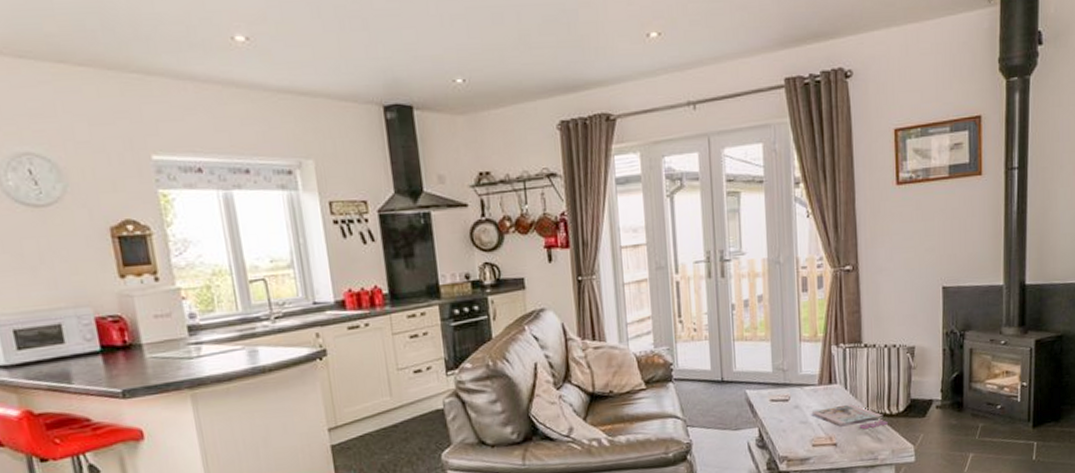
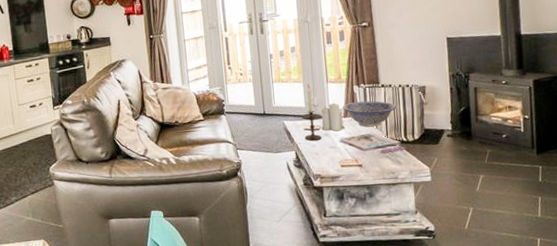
candlestick: none [767,342,792,415] -> present [301,83,322,141]
candle: none [791,365,819,403] -> present [321,101,345,132]
decorative bowl: none [817,364,881,398] -> present [343,101,397,127]

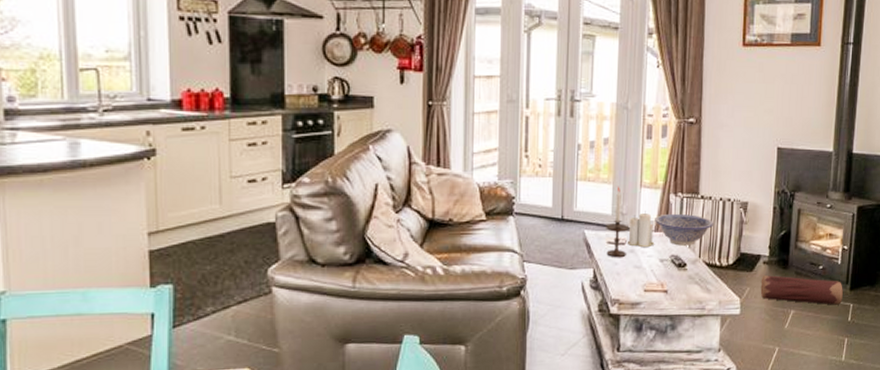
magazine: present [339,132,405,154] -> none [646,252,717,279]
decorative log: none [447,146,531,168] -> present [760,275,843,305]

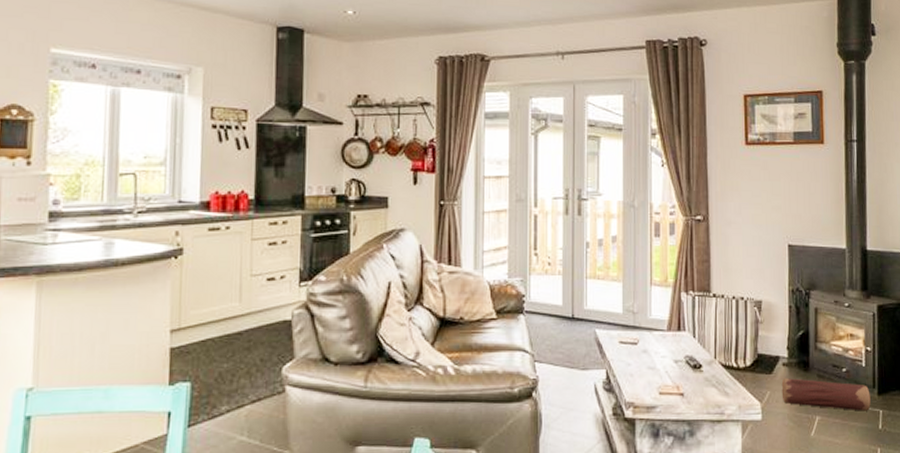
candlestick: present [606,186,630,258] -> none [617,284,642,359]
candle: present [628,211,654,248] -> none [640,309,667,348]
decorative bowl: present [655,213,714,246] -> none [667,312,728,346]

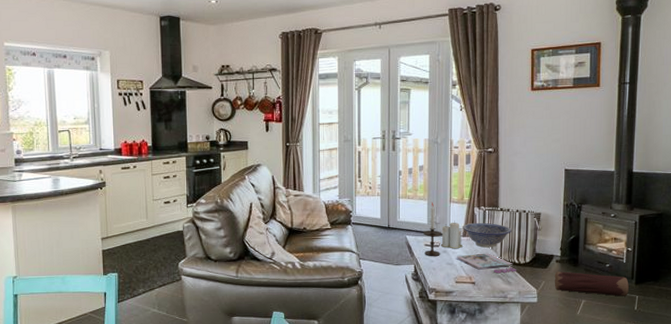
candlestick: none [617,284,642,359] -> present [423,202,442,257]
candle: none [640,309,667,348] -> present [441,221,462,249]
magazine: none [659,353,735,382] -> present [456,253,516,274]
decorative bowl: none [667,312,728,346] -> present [463,222,512,248]

